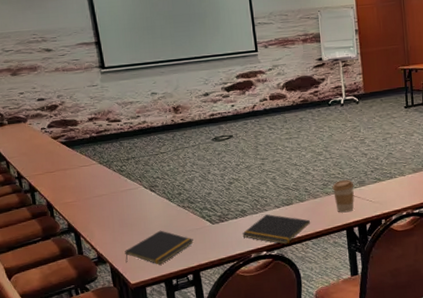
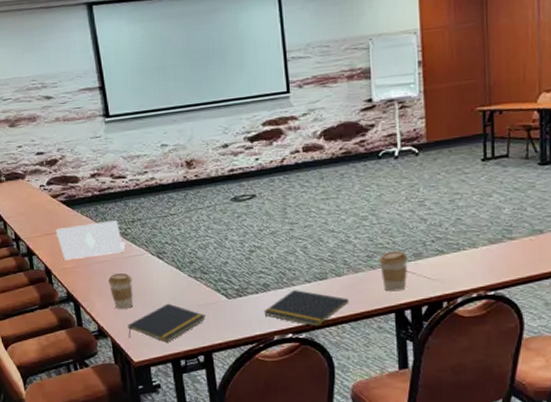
laptop: none [56,159,122,195] -> present [55,220,126,260]
coffee cup: none [106,204,130,237] -> present [108,272,134,309]

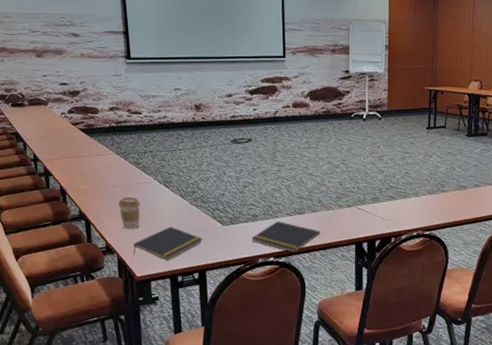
laptop: present [55,220,126,260] -> none [73,150,137,182]
coffee cup: present [378,250,408,292] -> none [345,194,368,227]

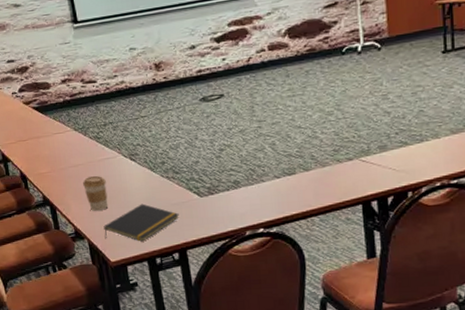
notepad: present [252,221,321,253] -> none [235,186,318,221]

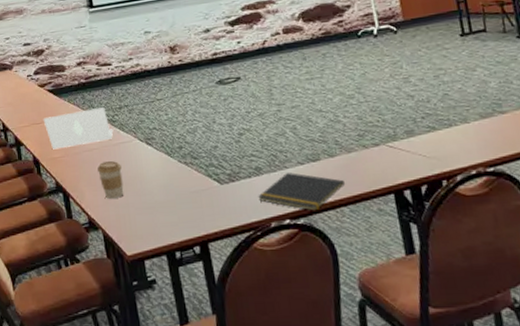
laptop: none [29,124,99,166] -> present [43,107,114,150]
notepad: present [103,203,179,242] -> none [119,191,199,233]
notepad: none [235,186,318,221] -> present [258,173,346,211]

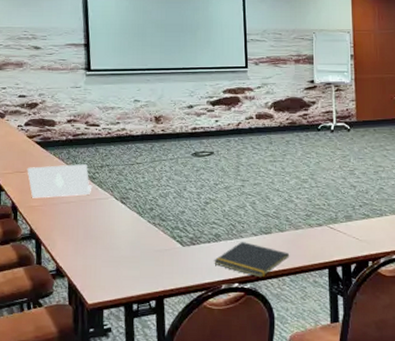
coffee cup: present [97,160,124,199] -> none [72,214,95,250]

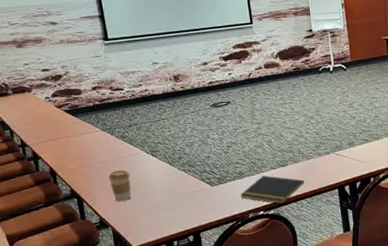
laptop: present [27,164,93,198] -> none [60,125,124,162]
coffee cup: none [72,214,95,250] -> present [109,170,132,202]

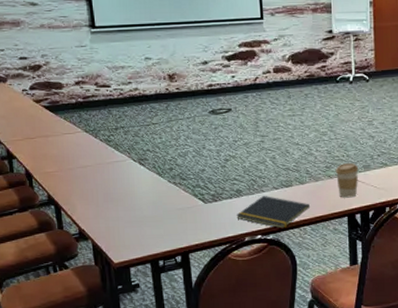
coffee cup: present [109,170,132,202] -> none [90,177,115,212]
coffee cup: none [324,141,345,173] -> present [335,162,359,198]

